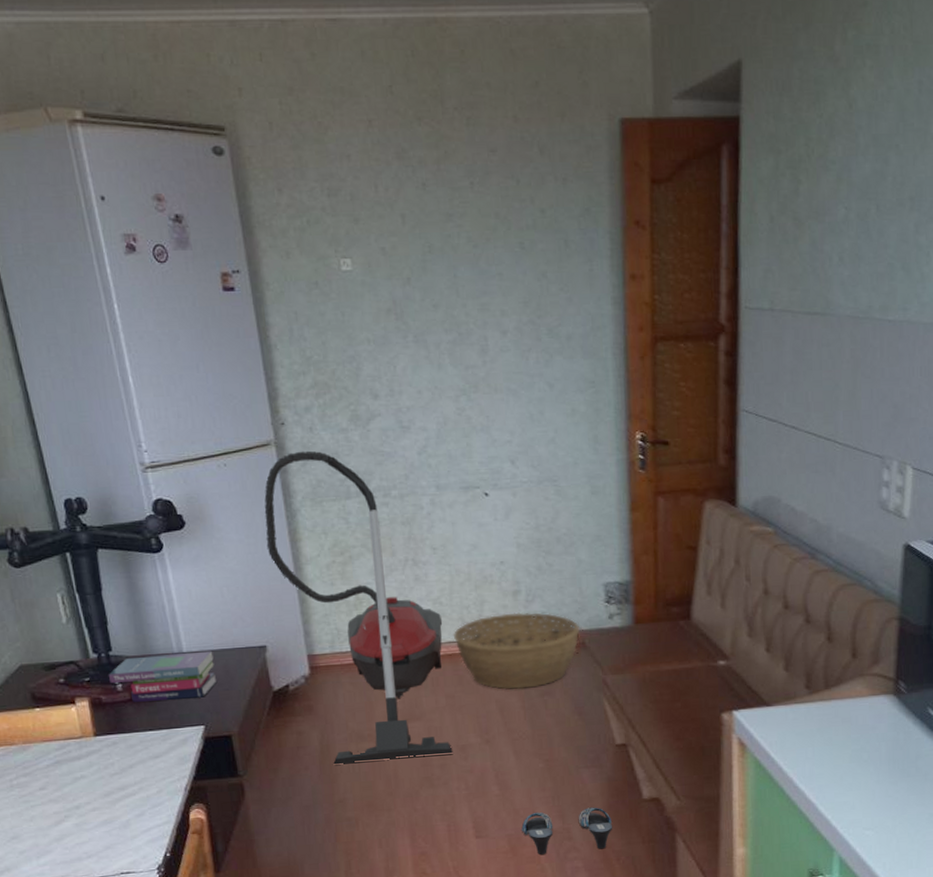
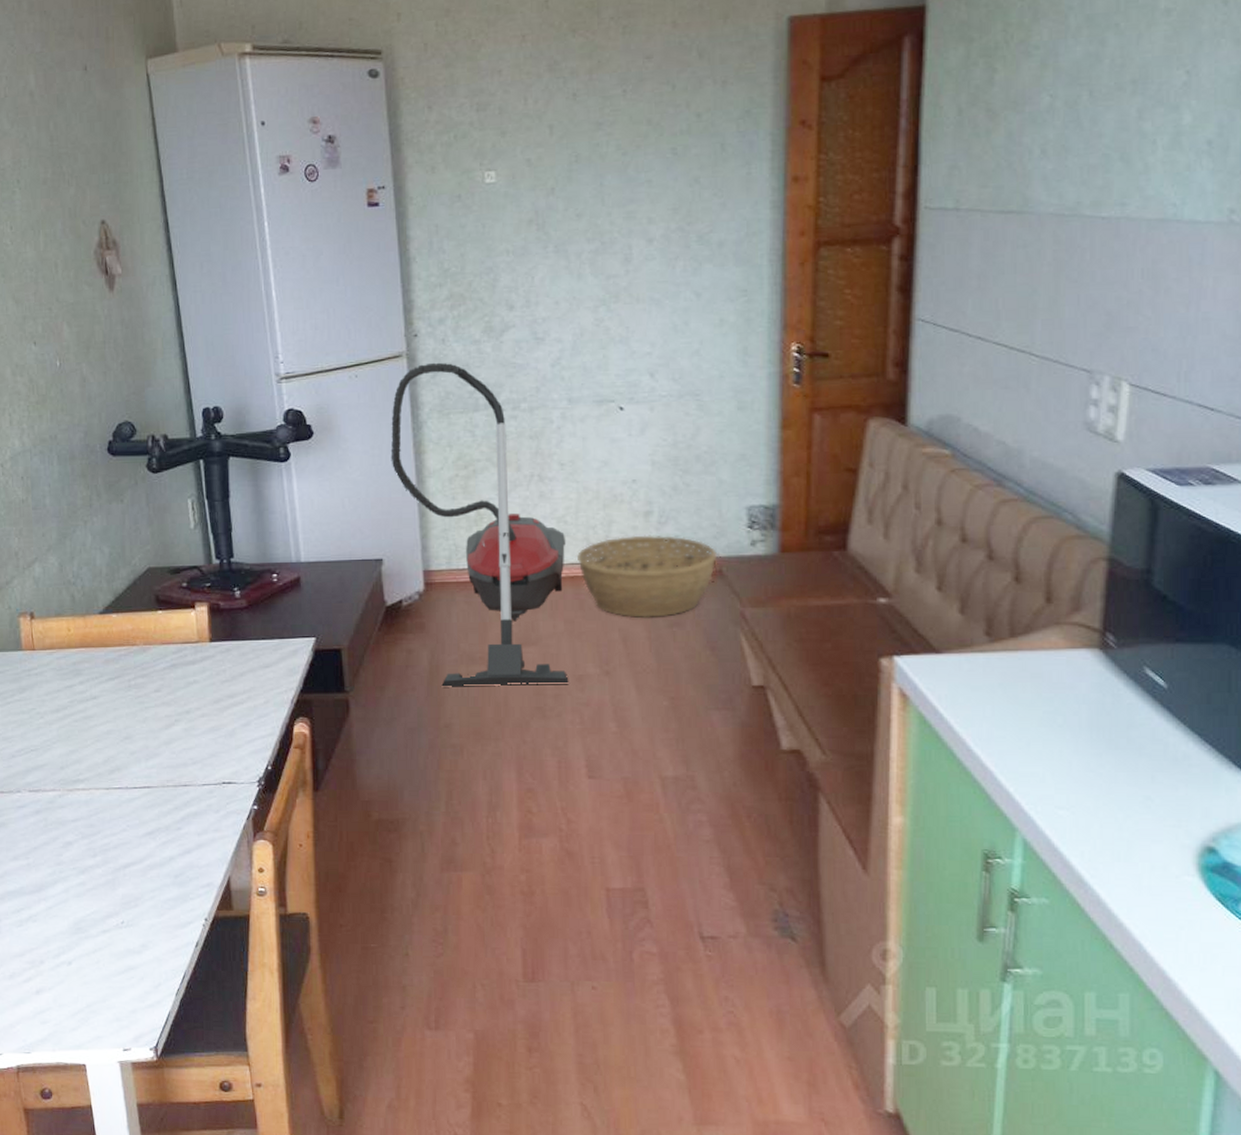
books: present [108,651,217,703] -> none [228,562,332,611]
slippers: present [521,807,613,855] -> none [640,754,745,804]

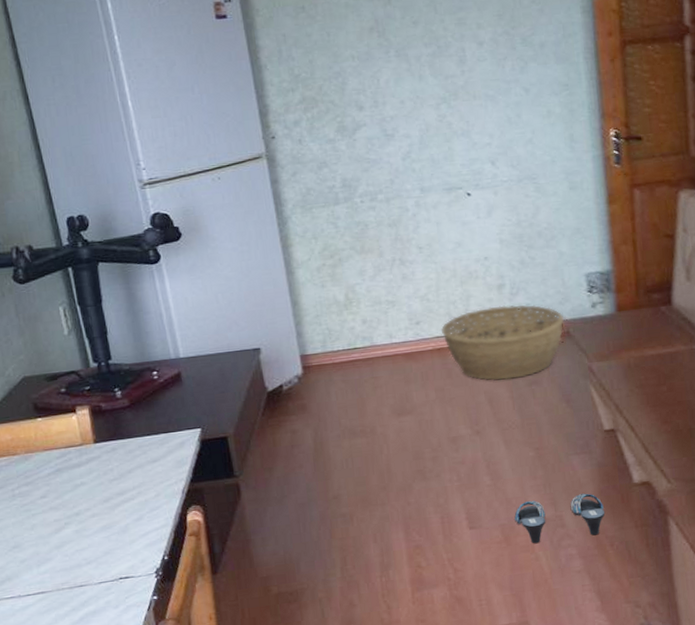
vacuum cleaner: present [390,362,569,687] -> none [256,161,444,461]
slippers: none [640,754,745,804] -> present [514,493,605,544]

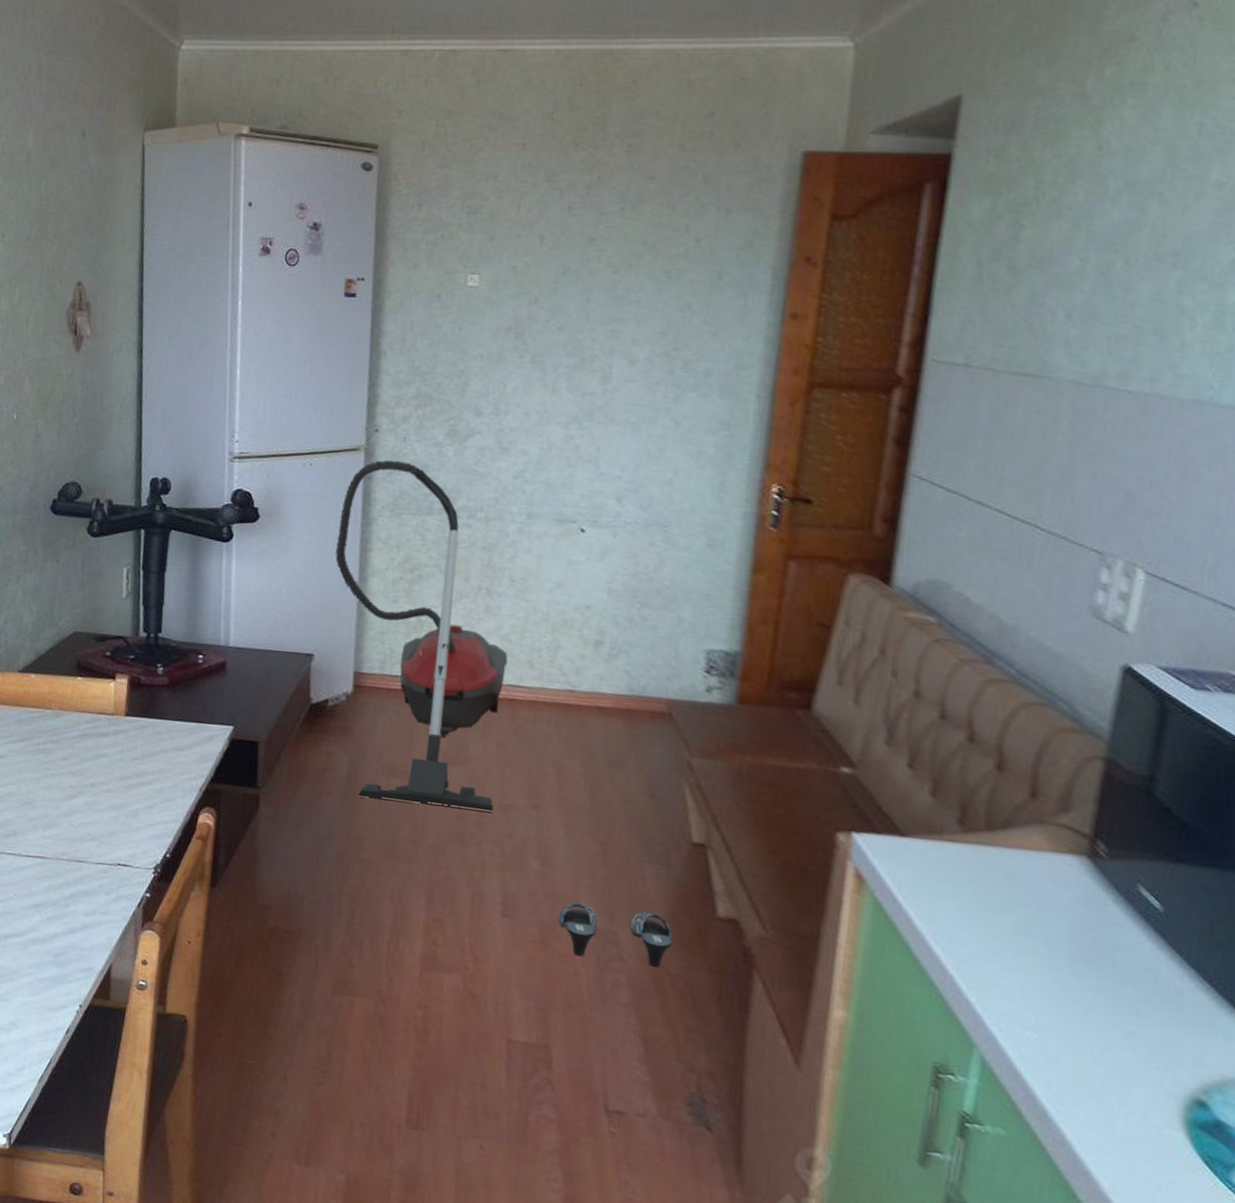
vacuum cleaner: none [256,161,444,461] -> present [335,460,508,812]
basket: present [440,304,564,381] -> none [517,664,668,756]

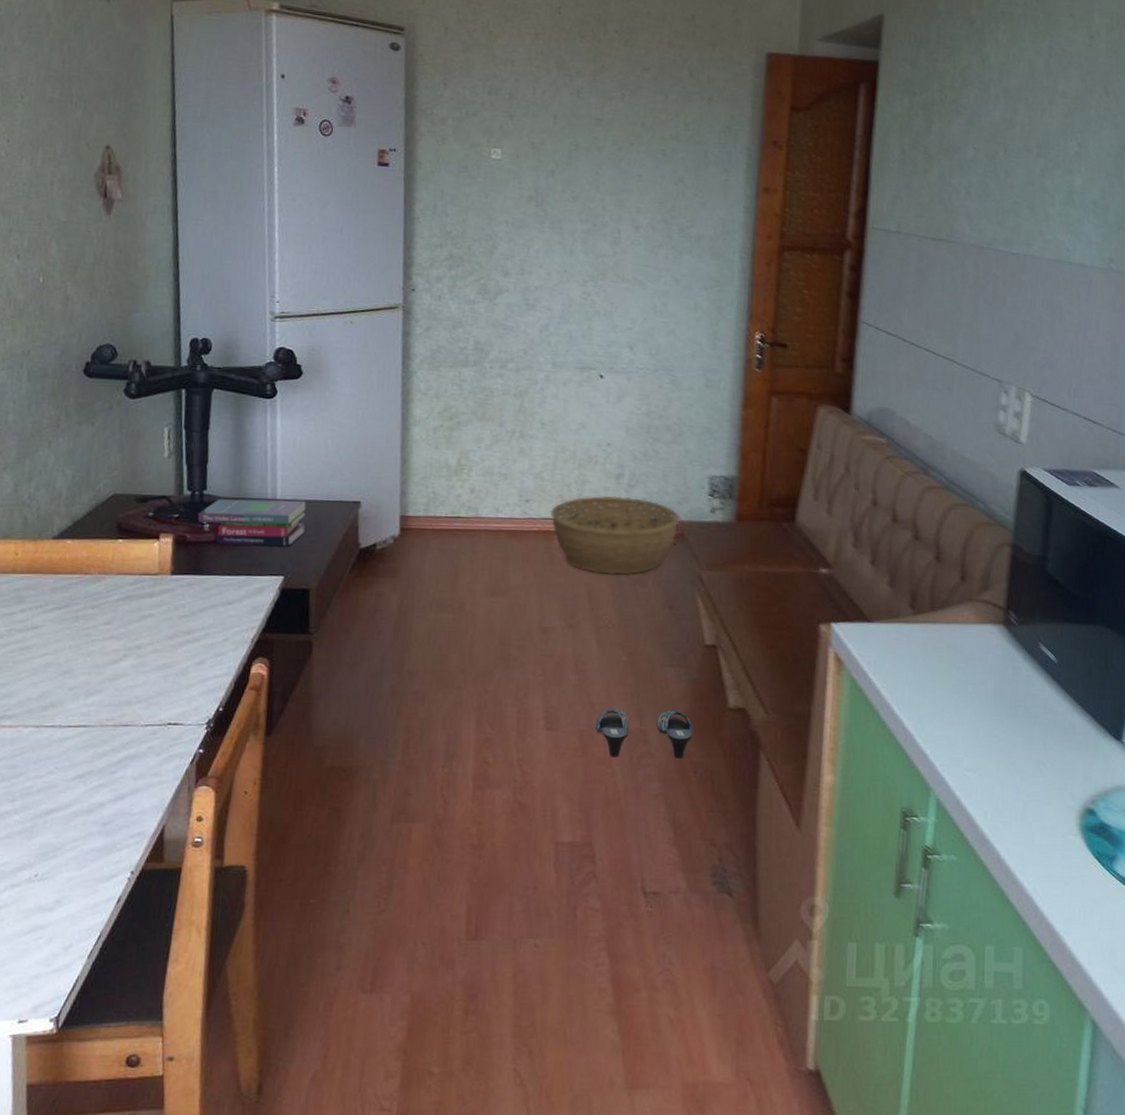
books: none [152,643,258,697] -> present [197,499,306,547]
vacuum cleaner: present [335,460,508,812] -> none [378,317,542,636]
basket: none [517,664,668,756] -> present [550,495,680,575]

